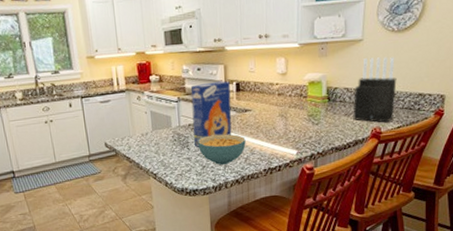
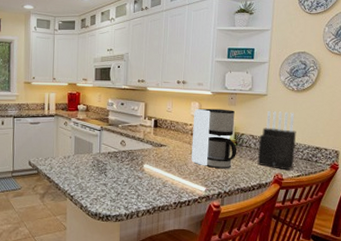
cereal box: present [190,81,232,147] -> none [111,116,149,175]
cereal bowl: present [198,134,246,166] -> none [115,164,159,195]
coffee maker: none [279,61,330,129] -> present [192,108,237,169]

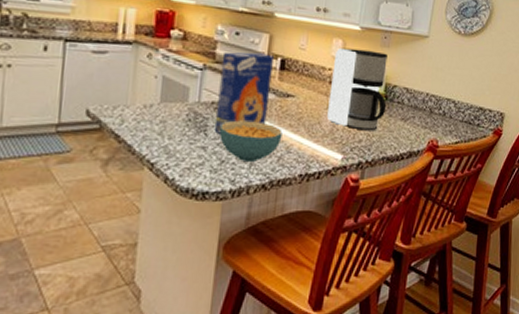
cereal box: none [111,116,149,175] -> present [214,52,273,134]
cereal bowl: none [115,164,159,195] -> present [219,120,283,163]
knife block: present [257,111,296,171] -> none [410,58,459,136]

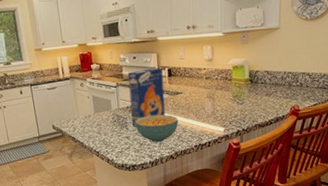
coffee maker: present [327,47,388,131] -> none [206,48,253,109]

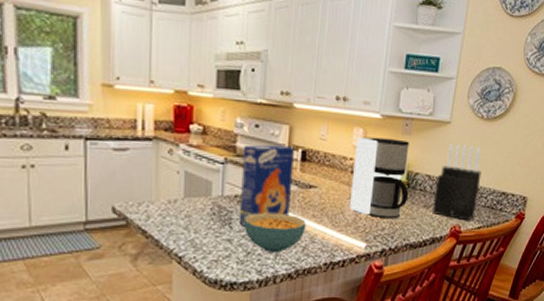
coffee maker: none [206,48,253,109] -> present [350,136,409,219]
knife block: none [273,42,312,101] -> present [432,144,482,221]

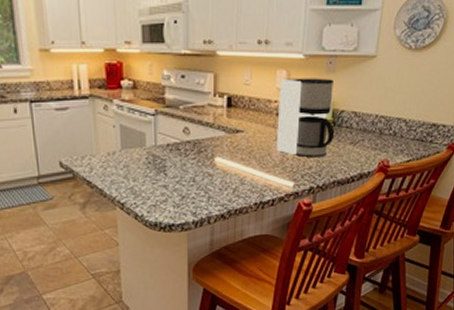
cereal box: present [238,144,294,226] -> none [171,93,220,173]
cereal bowl: present [244,212,306,254] -> none [178,158,235,196]
knife block: present [432,144,482,221] -> none [359,78,410,155]

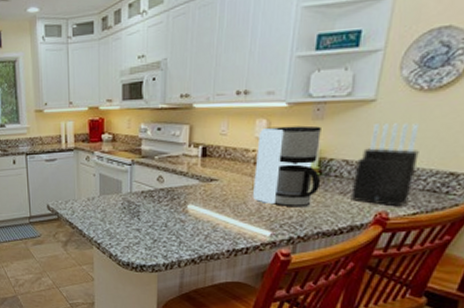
knife block: none [359,78,410,155] -> present [350,123,420,207]

